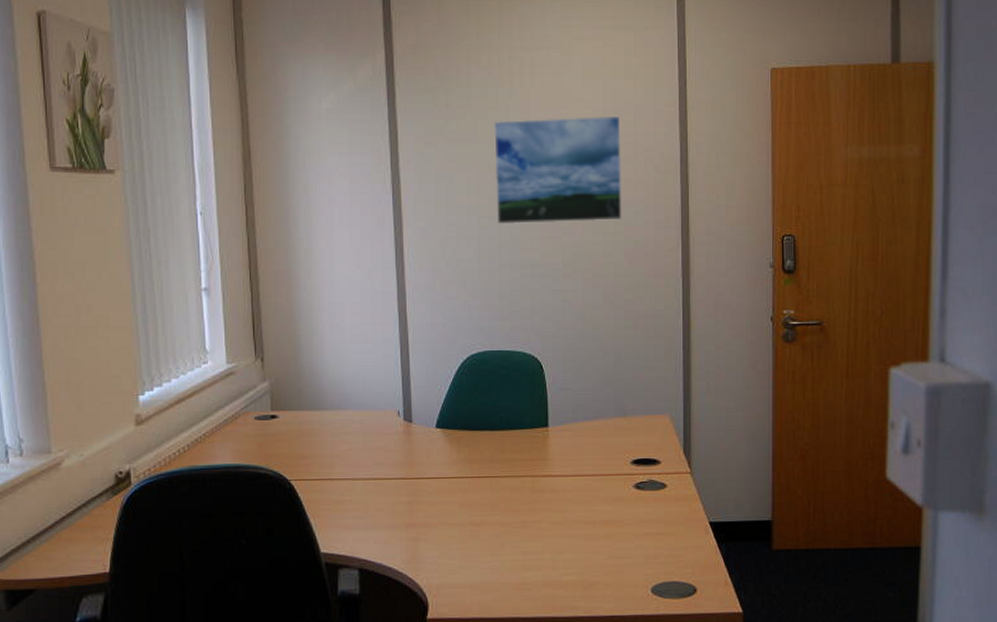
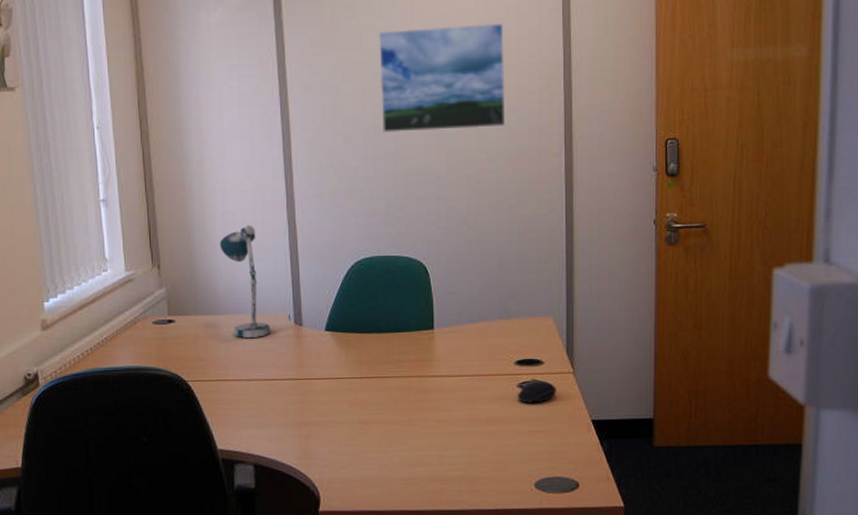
desk lamp: none [326,316,378,435] -> present [219,224,270,338]
computer mouse: none [634,481,673,505] -> present [518,381,556,404]

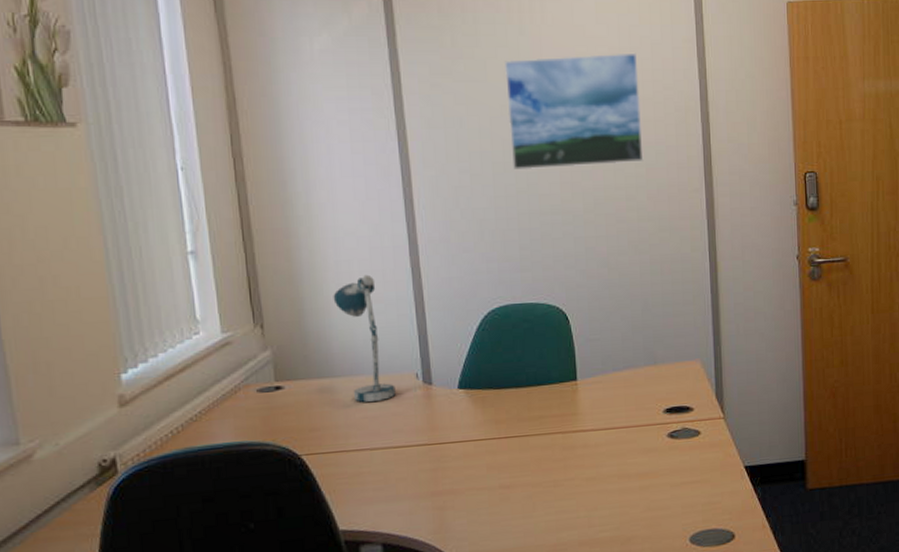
computer mouse: present [518,381,556,404] -> none [668,428,708,454]

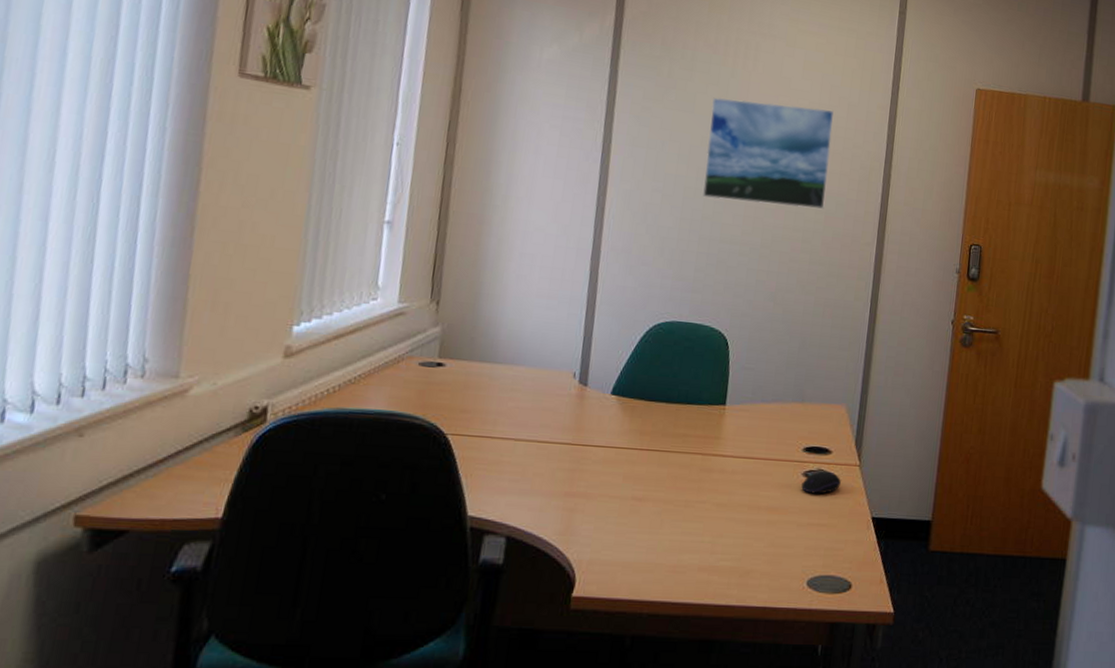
desk lamp: present [333,274,396,402] -> none [510,270,554,394]
computer mouse: none [668,428,708,454] -> present [801,471,841,495]

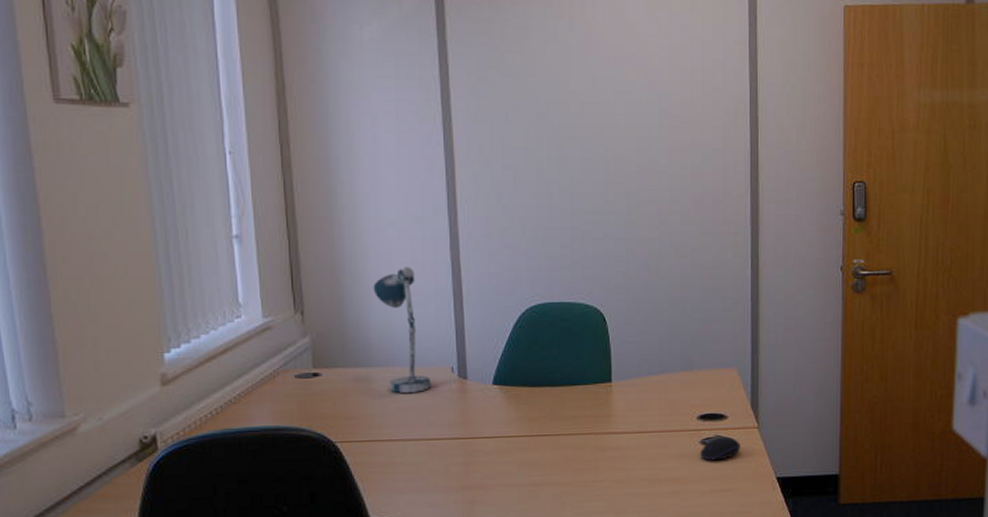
desk lamp: none [510,270,554,394] -> present [373,266,431,393]
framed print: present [703,97,834,209] -> none [552,52,689,168]

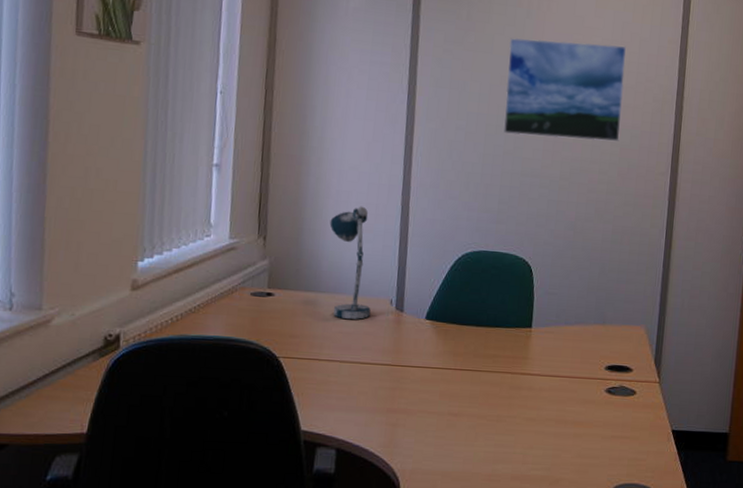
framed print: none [552,52,689,168] -> present [504,37,626,142]
computer mouse: present [700,436,740,461] -> none [605,387,642,409]

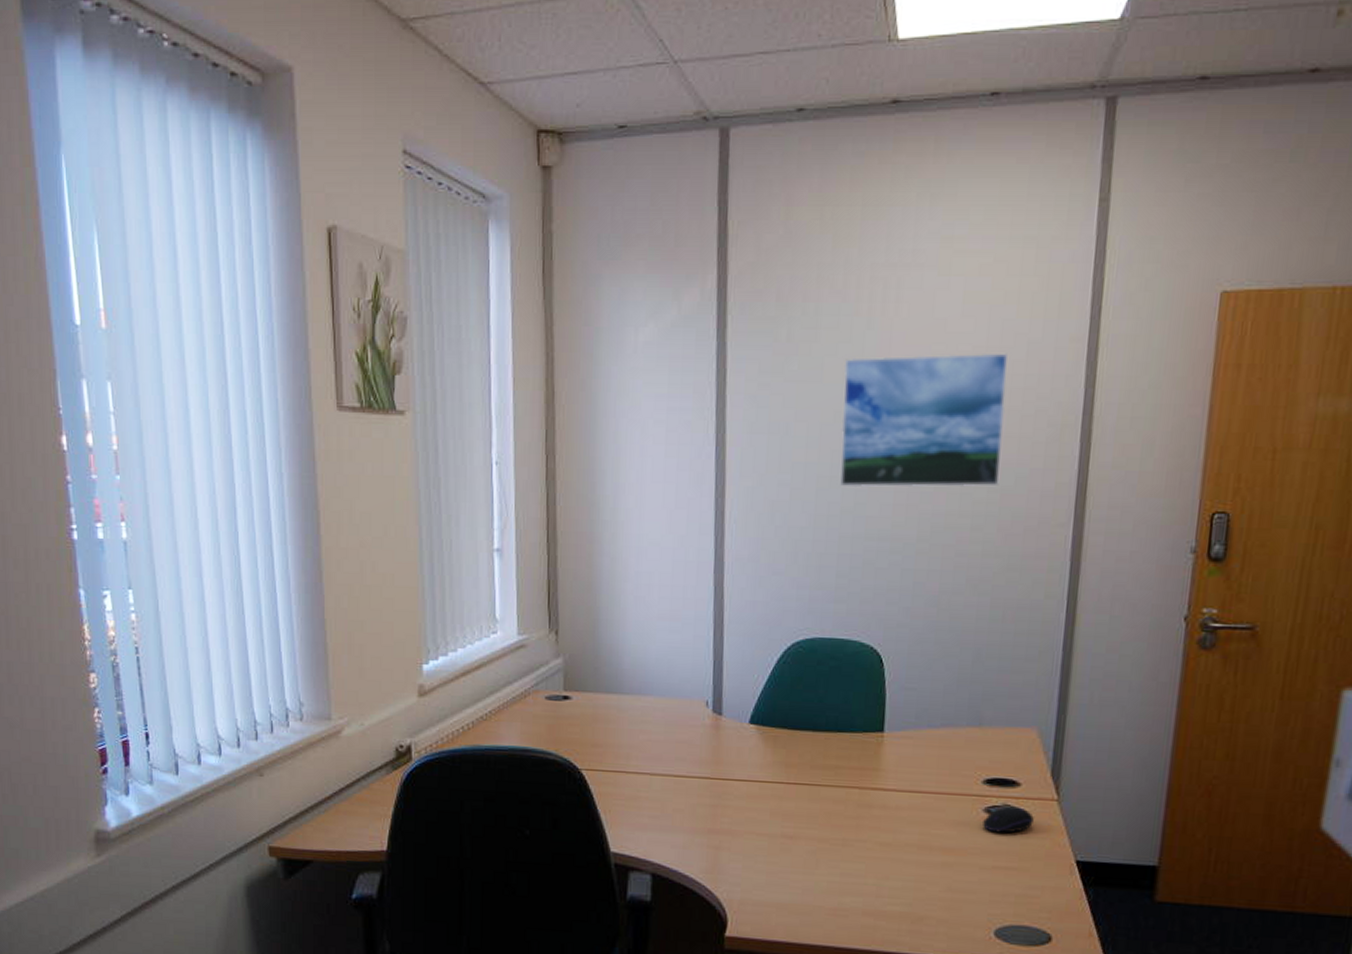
desk lamp: present [330,206,371,319] -> none [630,589,683,725]
computer mouse: none [605,387,642,409] -> present [983,806,1034,834]

